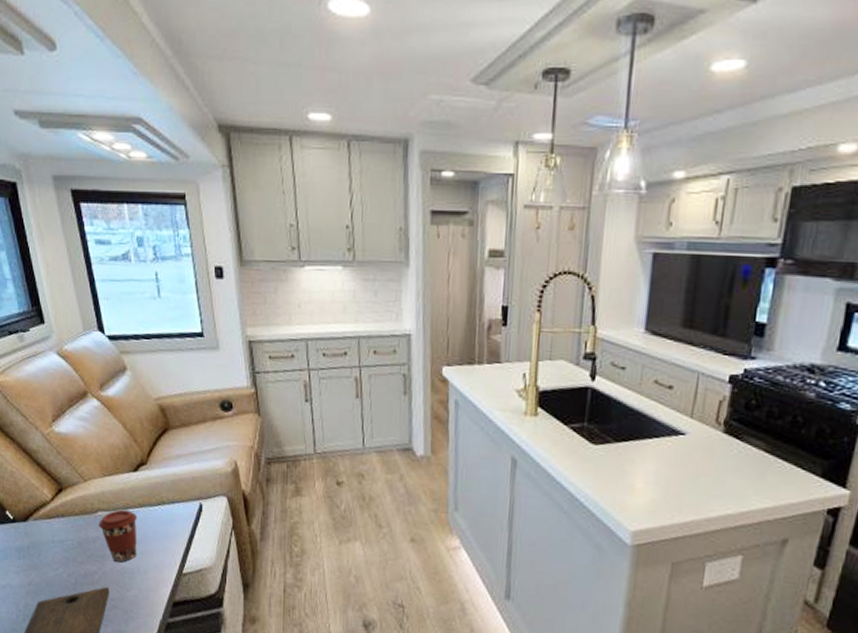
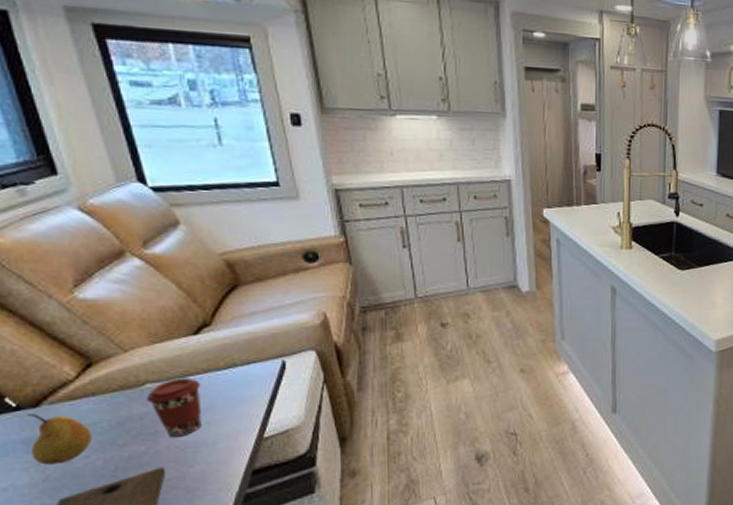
fruit: none [19,525,61,572] -> present [27,412,92,465]

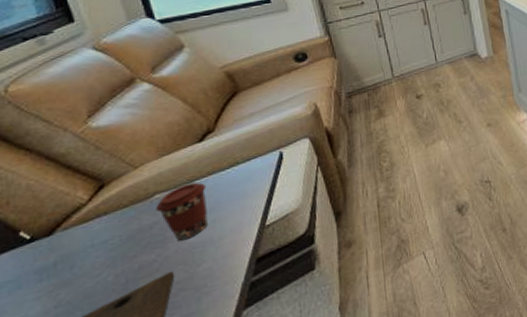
fruit: present [27,412,92,465] -> none [41,238,104,291]

